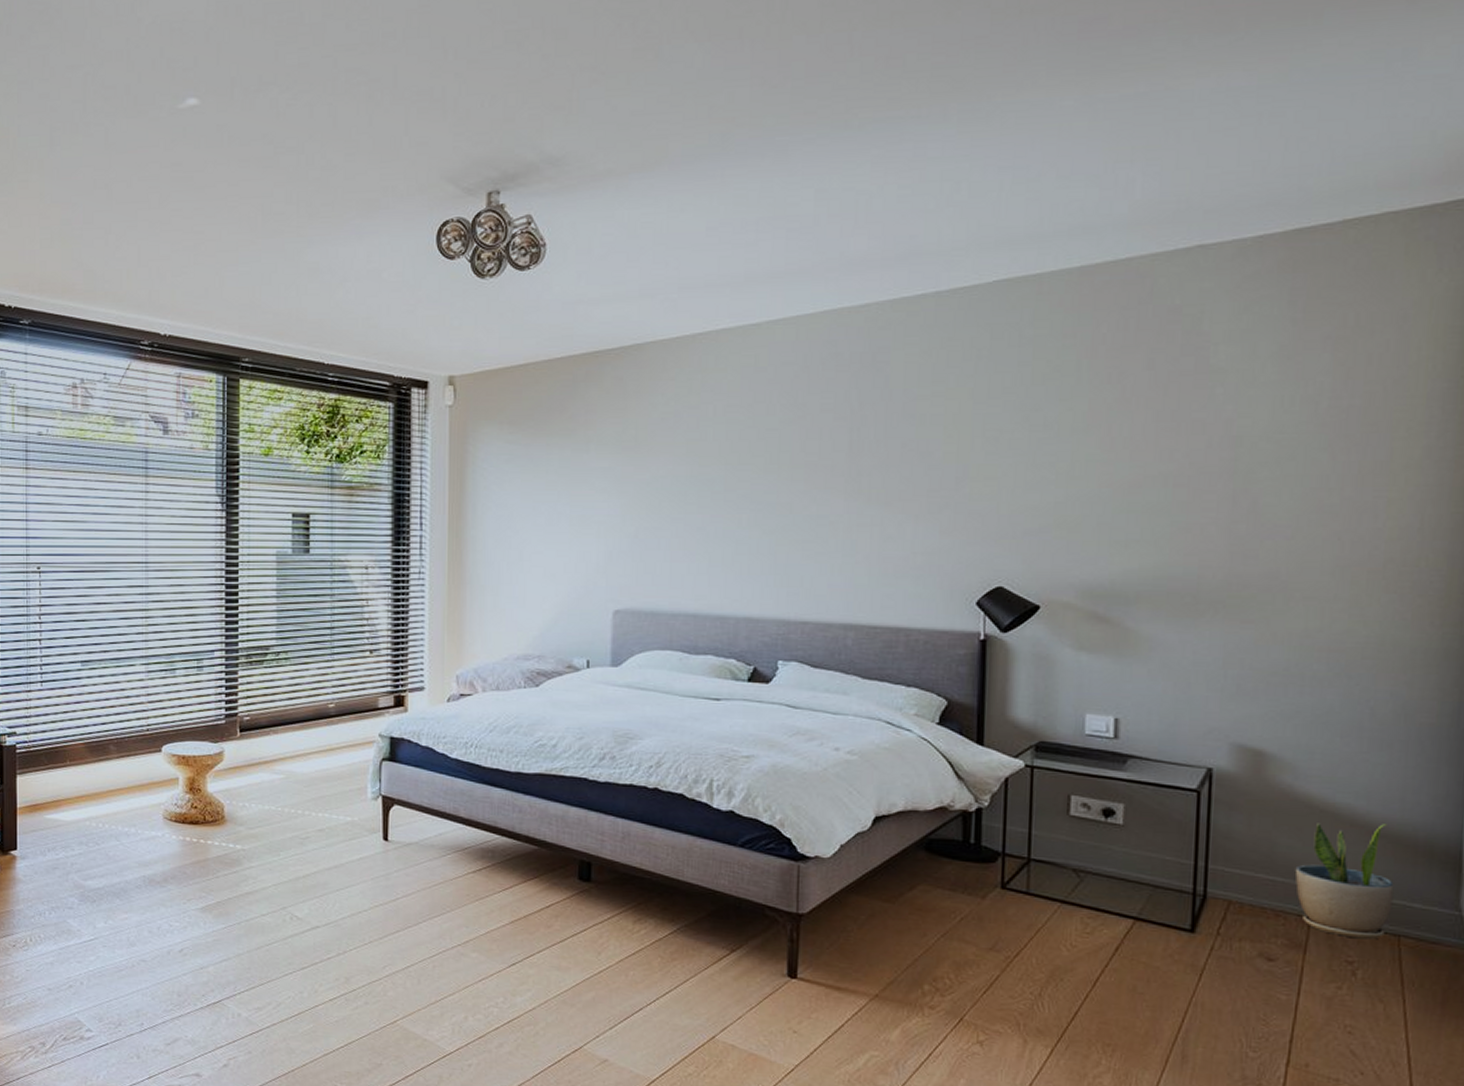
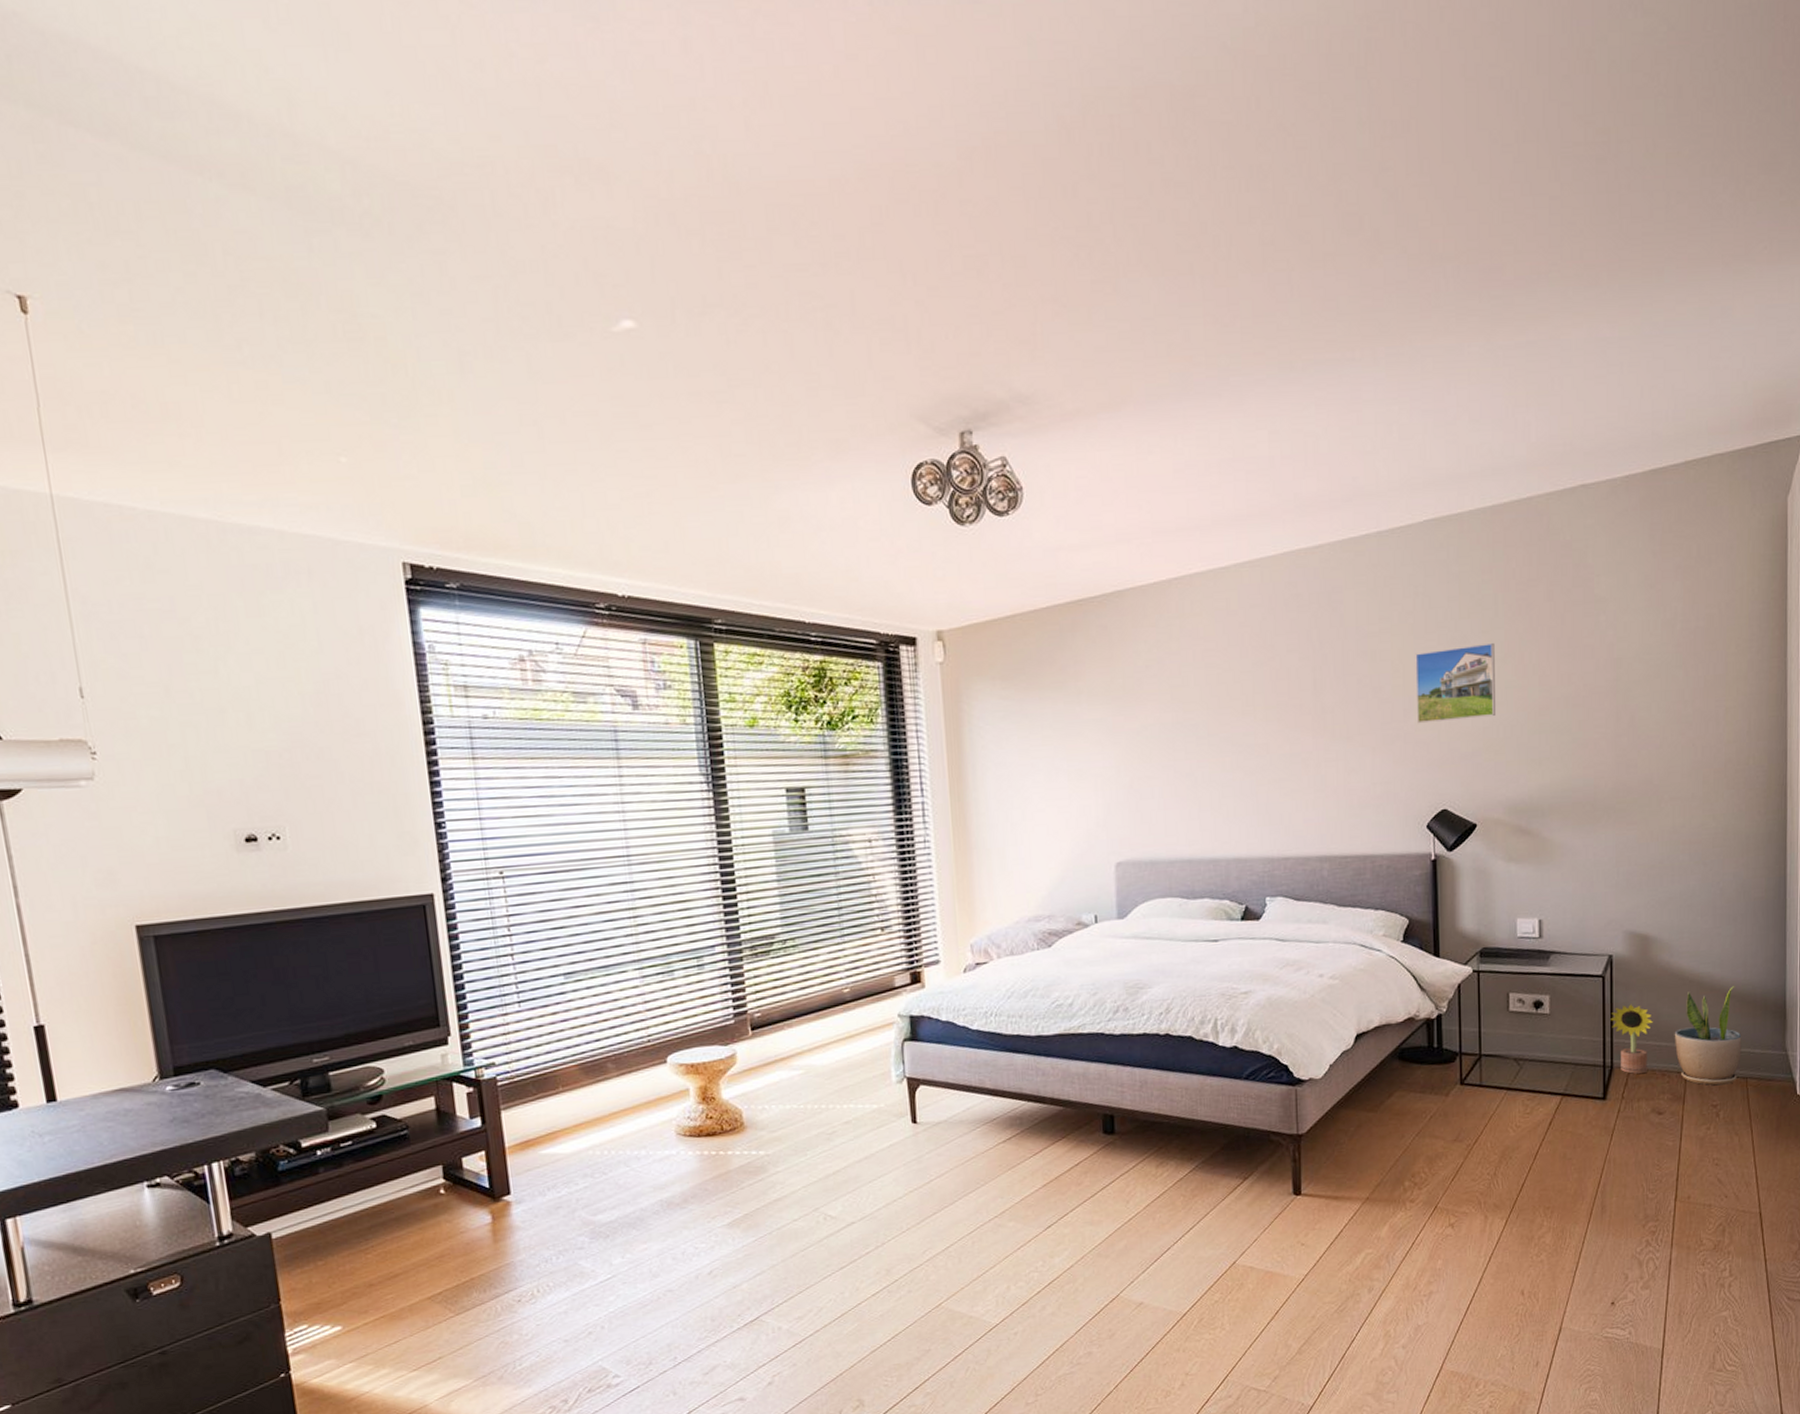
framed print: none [970,411,1075,494] -> present [1415,642,1495,724]
decorative plant: none [1204,827,1265,909] -> present [1609,1004,1653,1074]

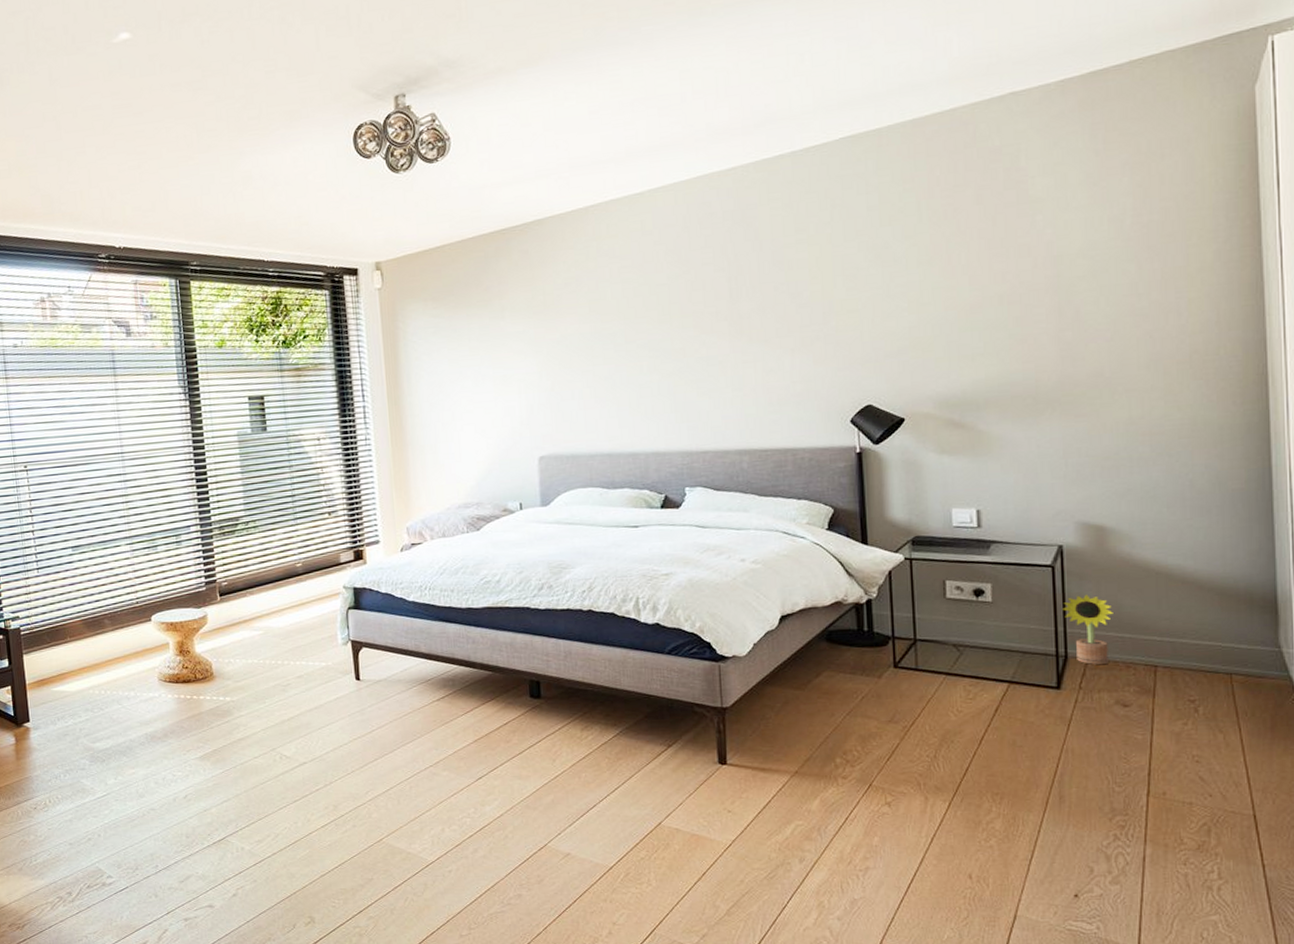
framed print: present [1415,642,1495,724] -> none [834,246,922,326]
potted plant: present [1674,986,1742,1086] -> none [1139,579,1223,680]

